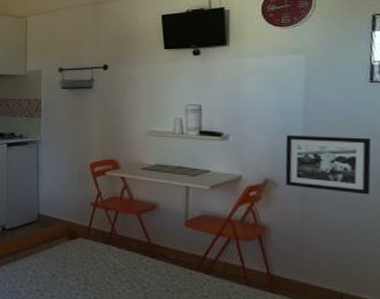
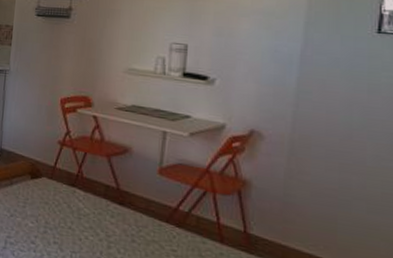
picture frame: present [285,134,372,195] -> none [273,83,372,156]

